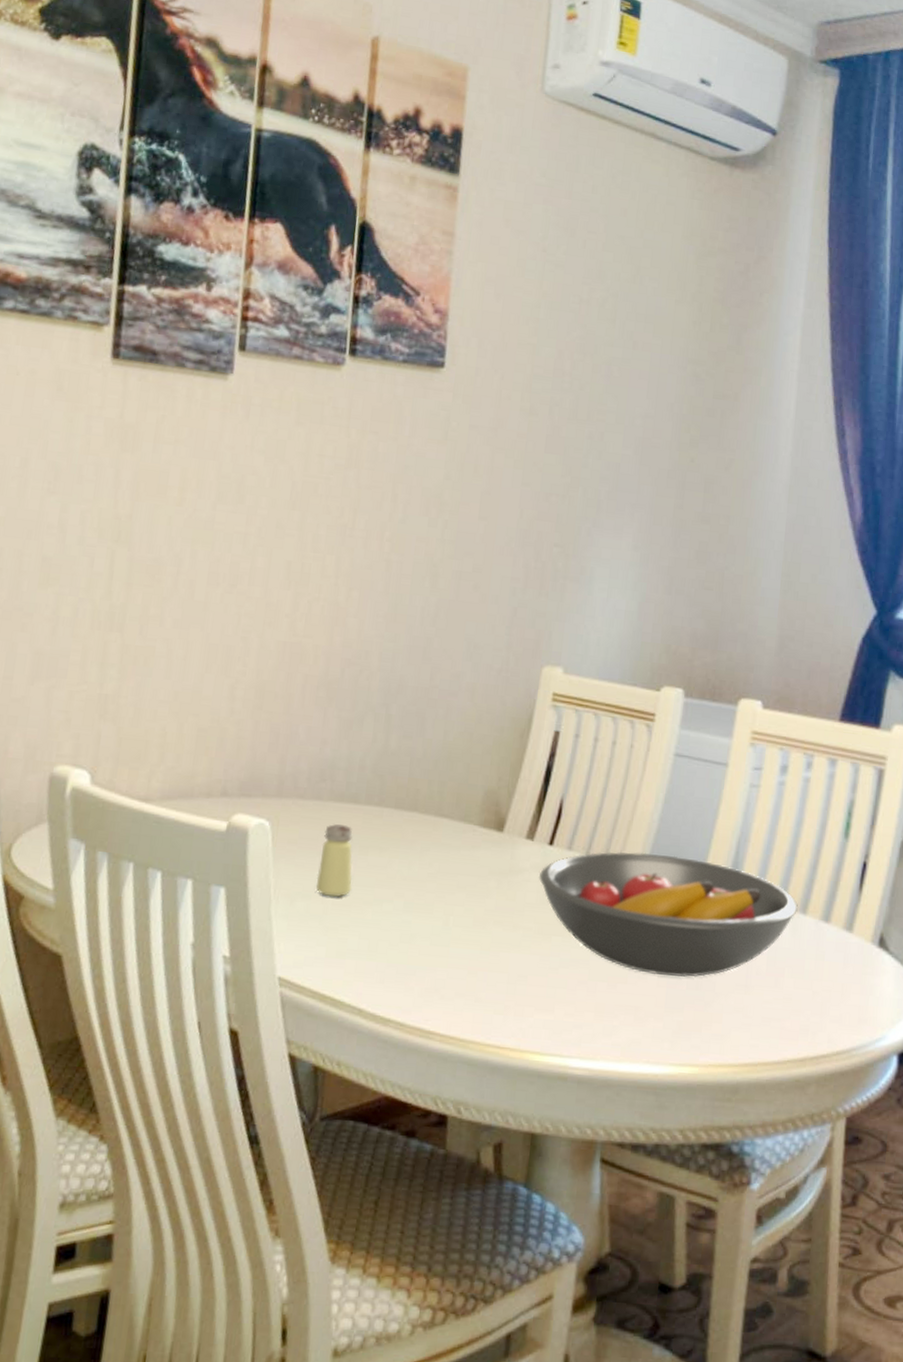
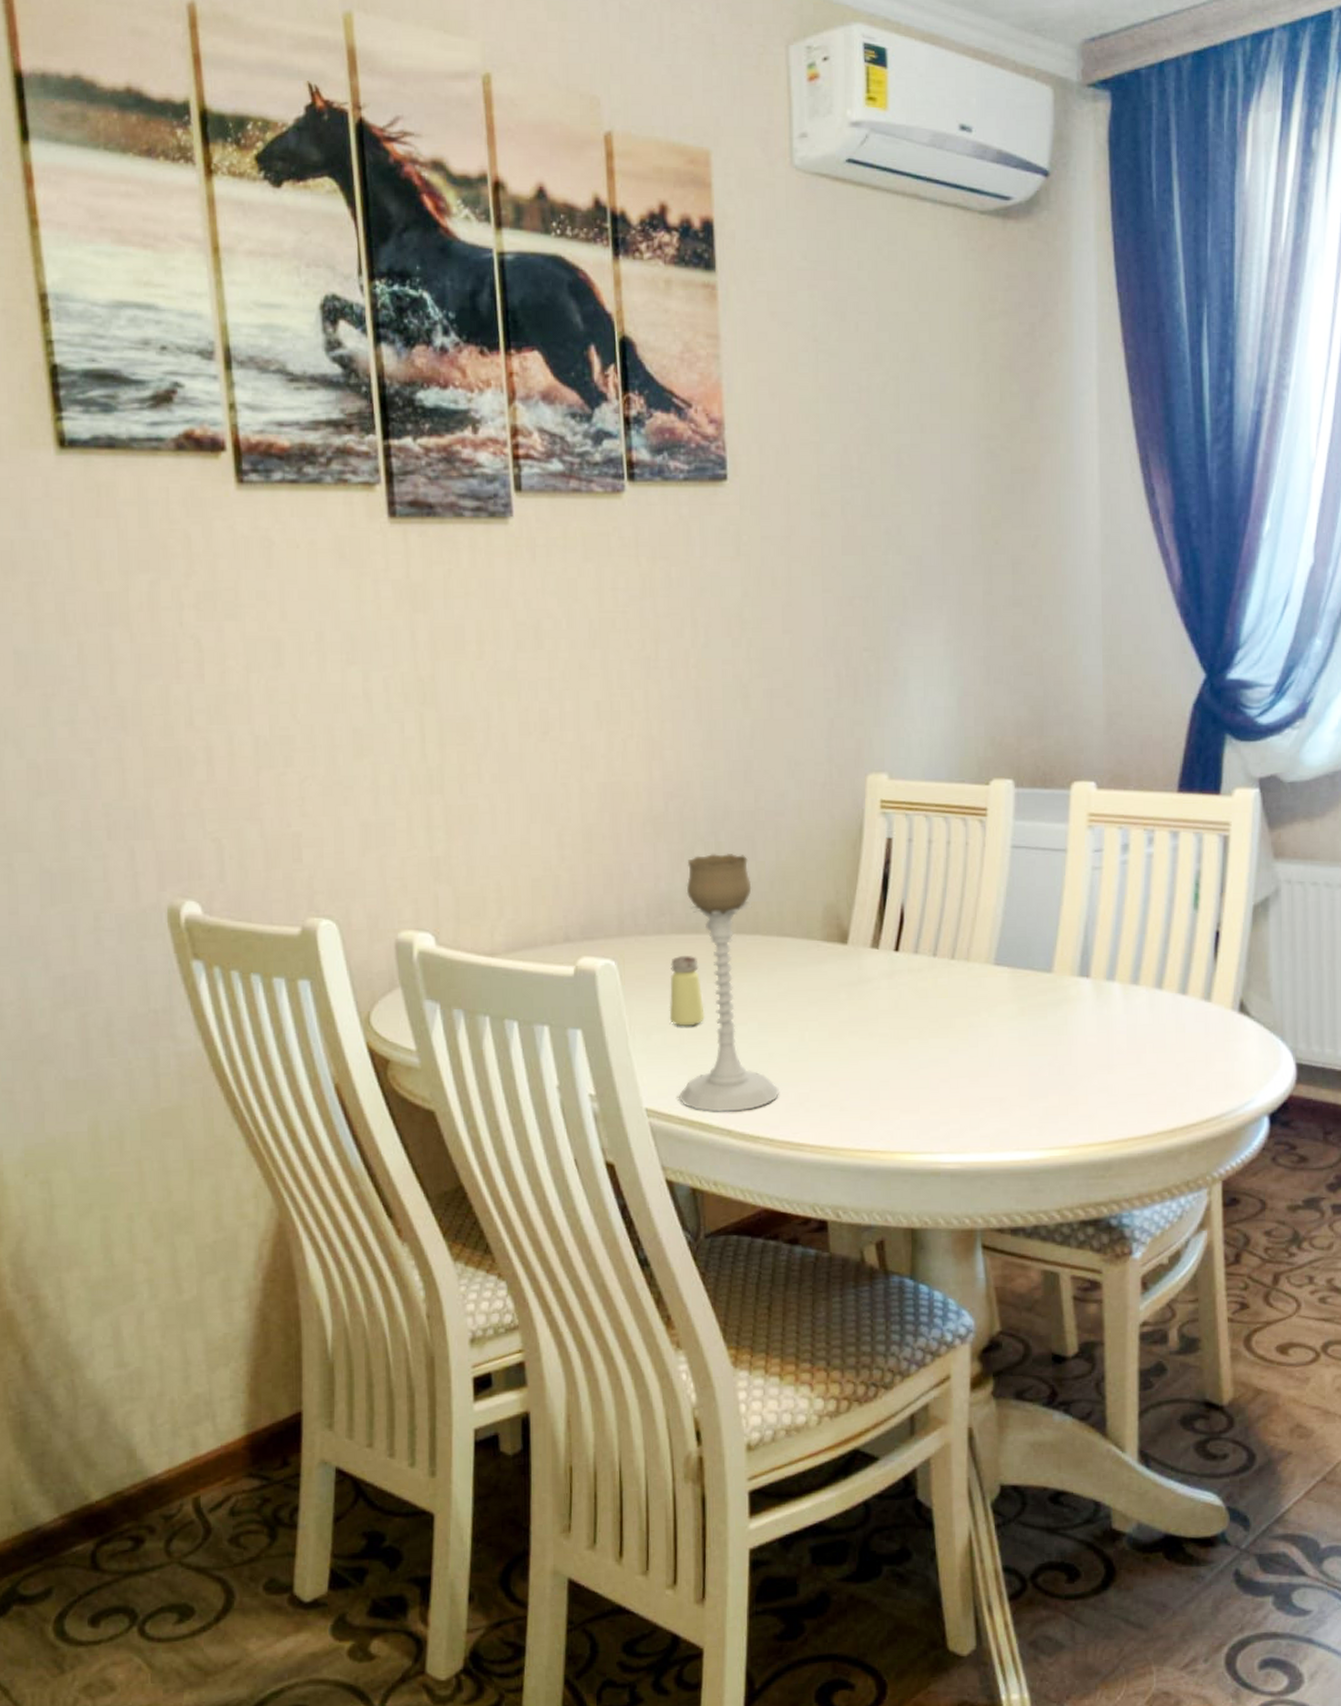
candle holder: none [314,724,416,991] -> present [679,853,779,1112]
fruit bowl: present [538,851,799,978] -> none [888,947,1154,1065]

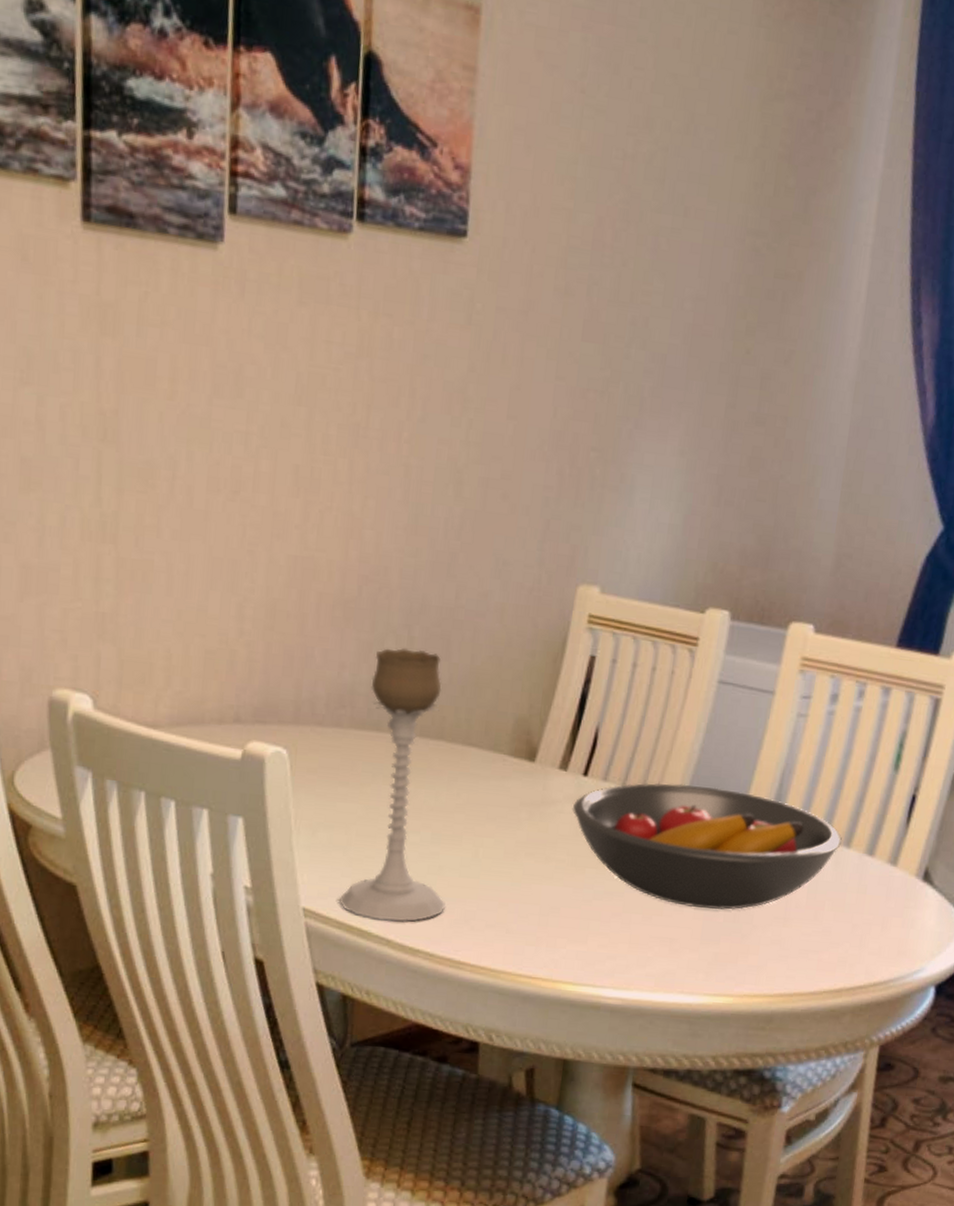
saltshaker: present [669,956,706,1027] -> none [339,753,377,828]
fruit bowl: none [888,947,1154,1065] -> present [572,783,843,910]

